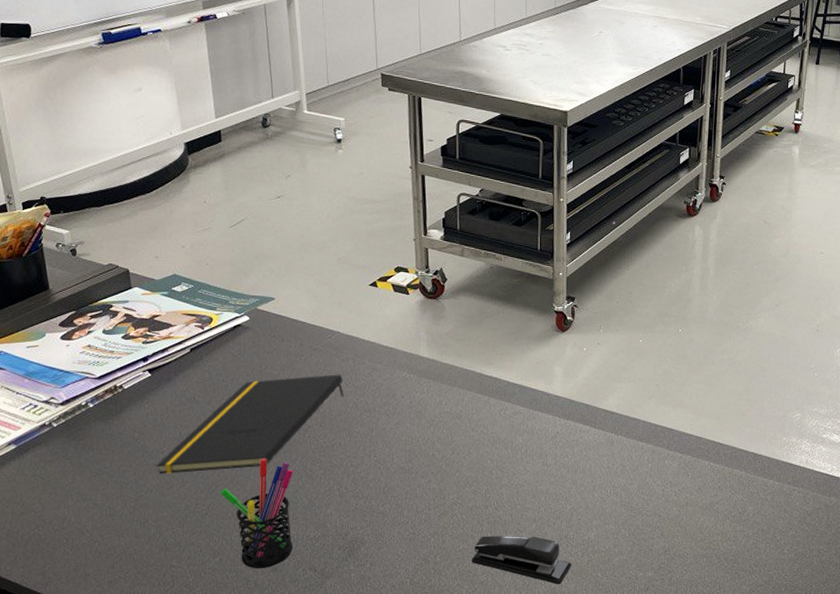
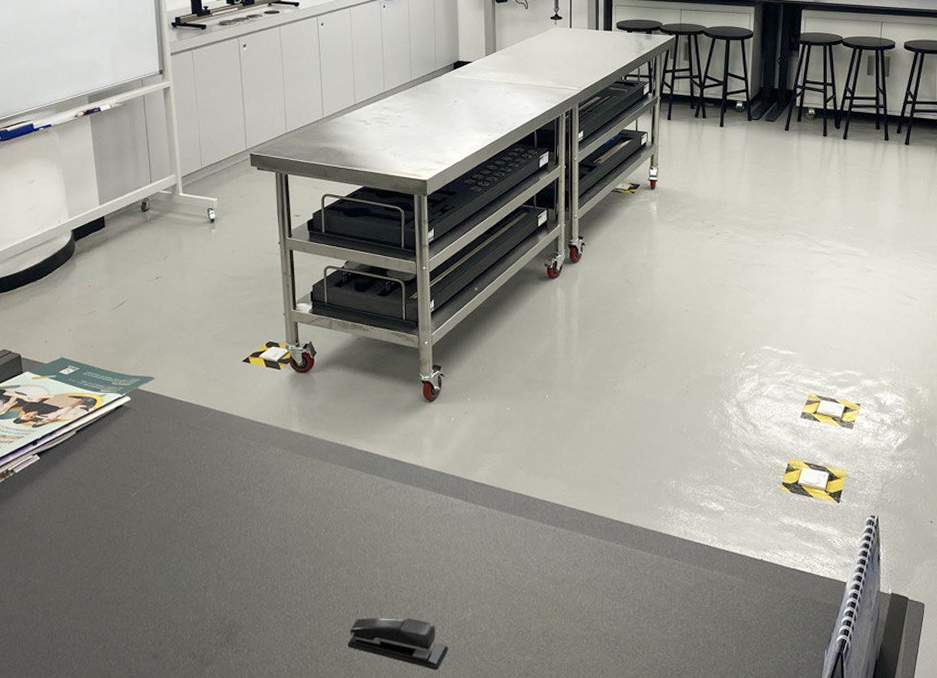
notepad: present [156,374,344,474] -> none [44,452,220,558]
pen holder: present [221,458,294,569] -> none [104,540,173,656]

